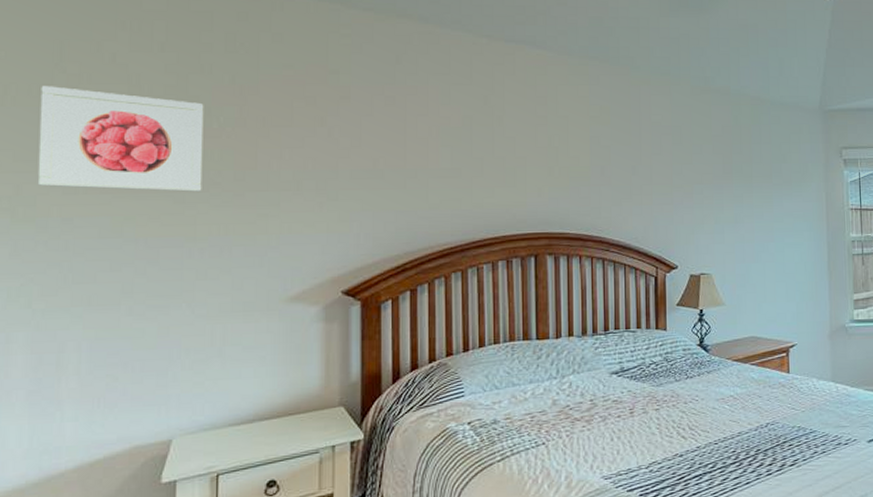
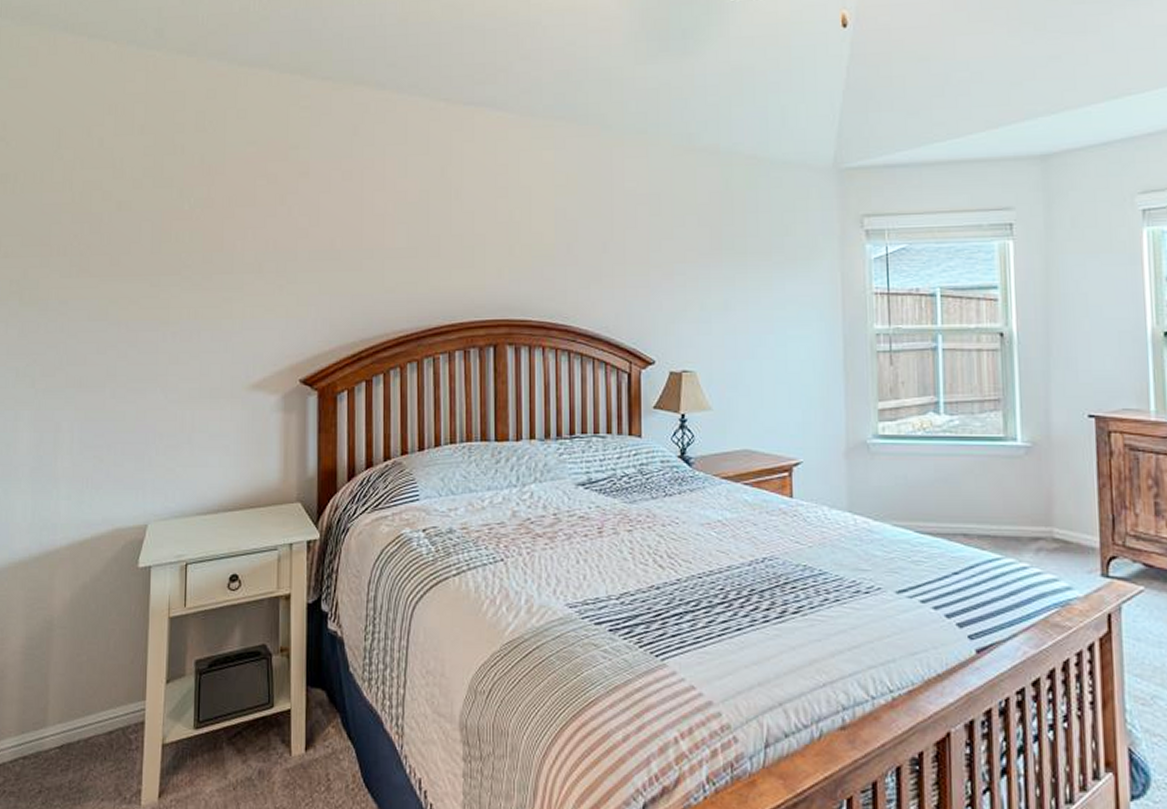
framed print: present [37,86,204,192] -> none [40,172,177,275]

